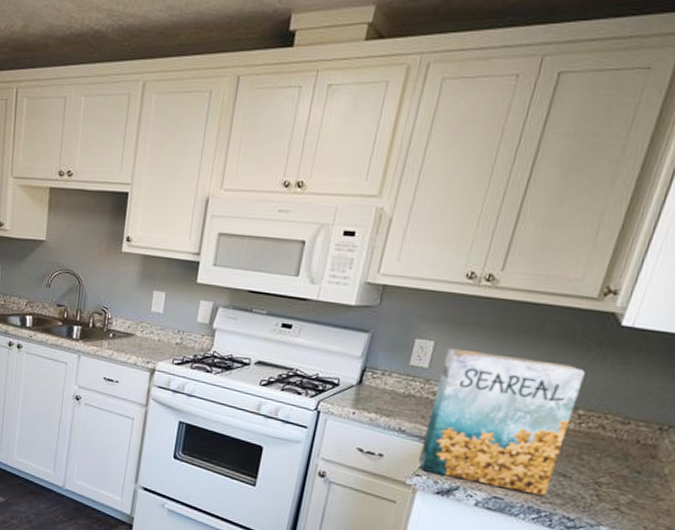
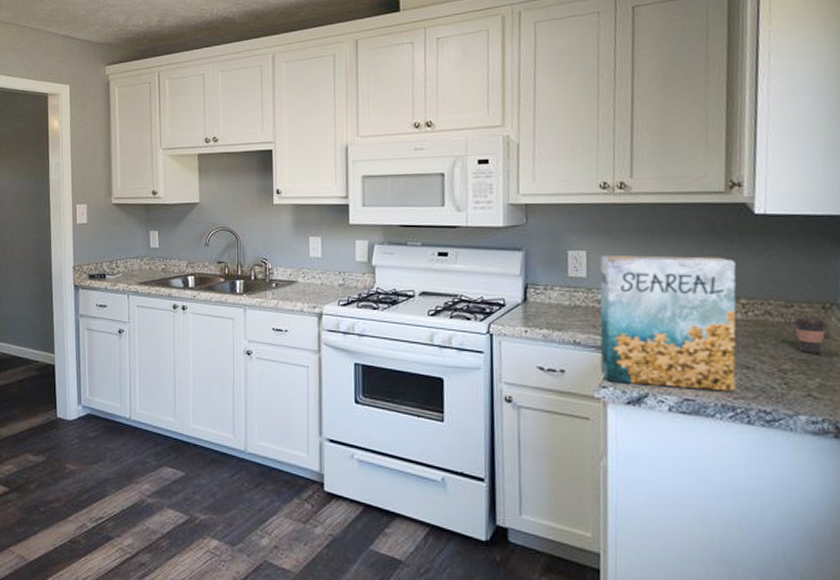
coffee cup: none [622,435,659,472] -> present [792,317,828,353]

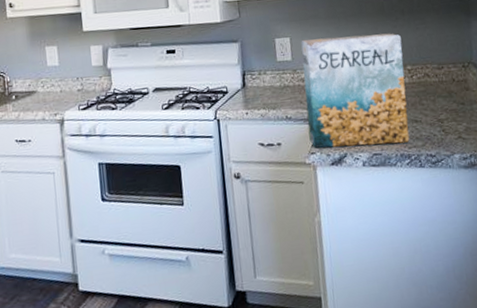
coffee cup: present [792,317,828,353] -> none [444,74,468,104]

